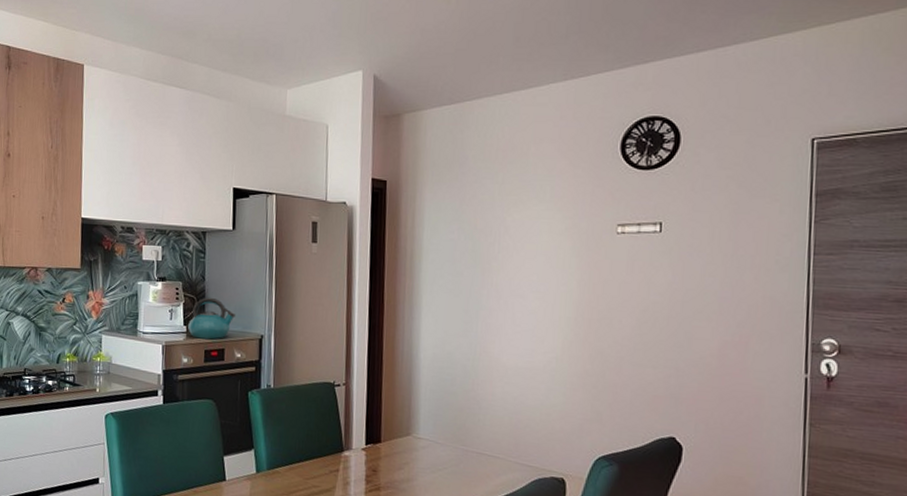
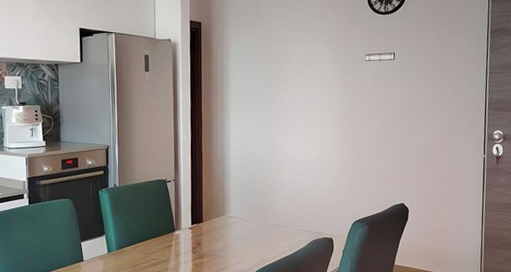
kettle: present [188,297,236,340] -> none [47,117,87,151]

